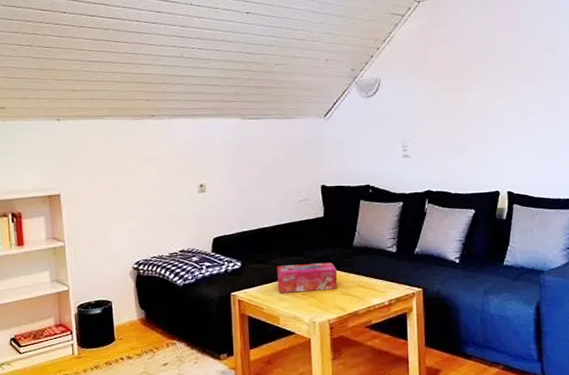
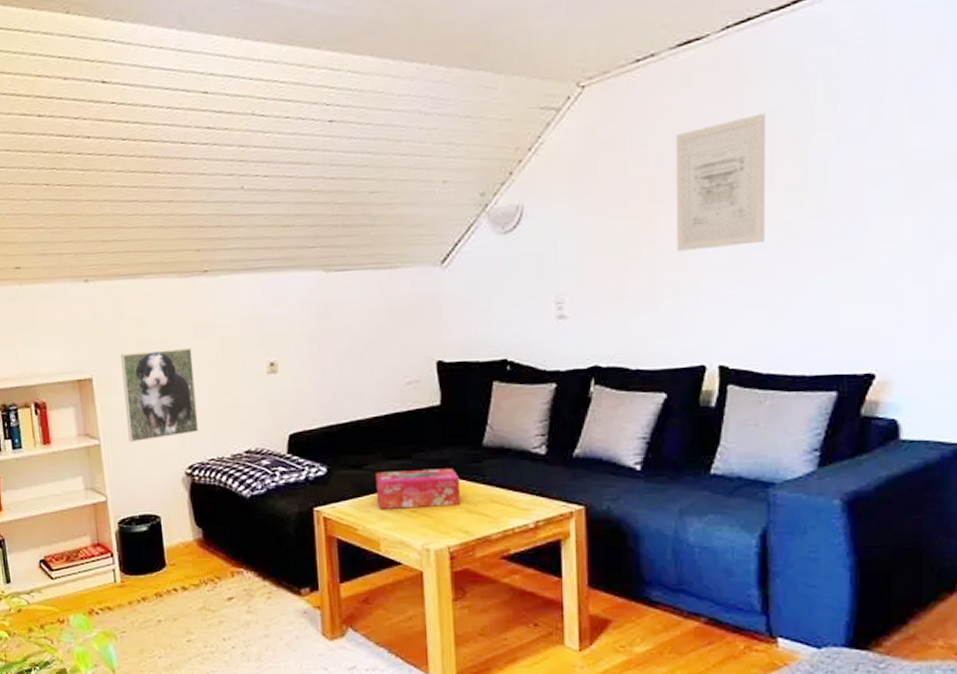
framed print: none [84,172,144,244] -> present [121,347,199,443]
wall art: none [477,27,534,114] -> present [675,113,765,252]

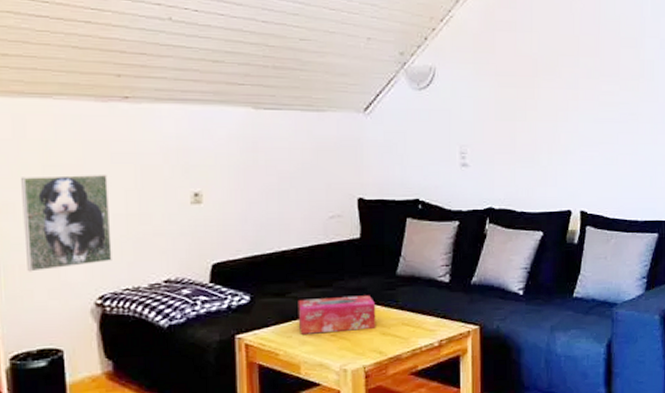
wall art: present [675,113,765,252] -> none [552,17,614,118]

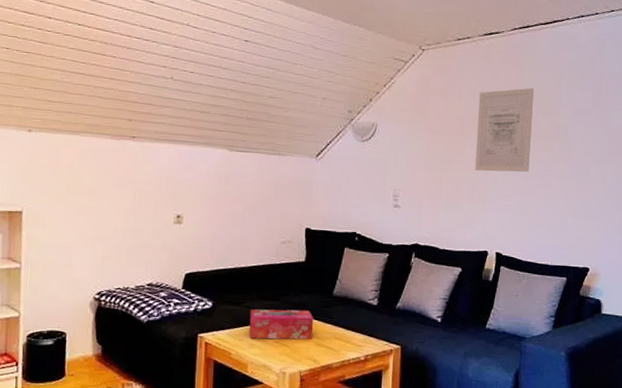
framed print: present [21,174,112,272] -> none [48,194,114,269]
wall art: none [552,17,614,118] -> present [475,87,534,173]

